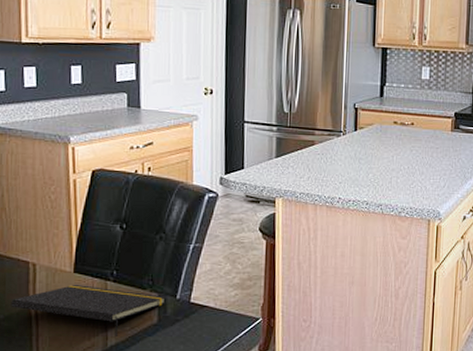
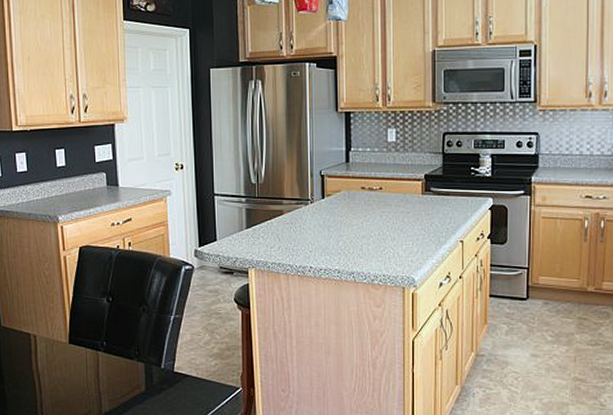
notepad: present [11,285,166,336] -> none [17,355,151,404]

